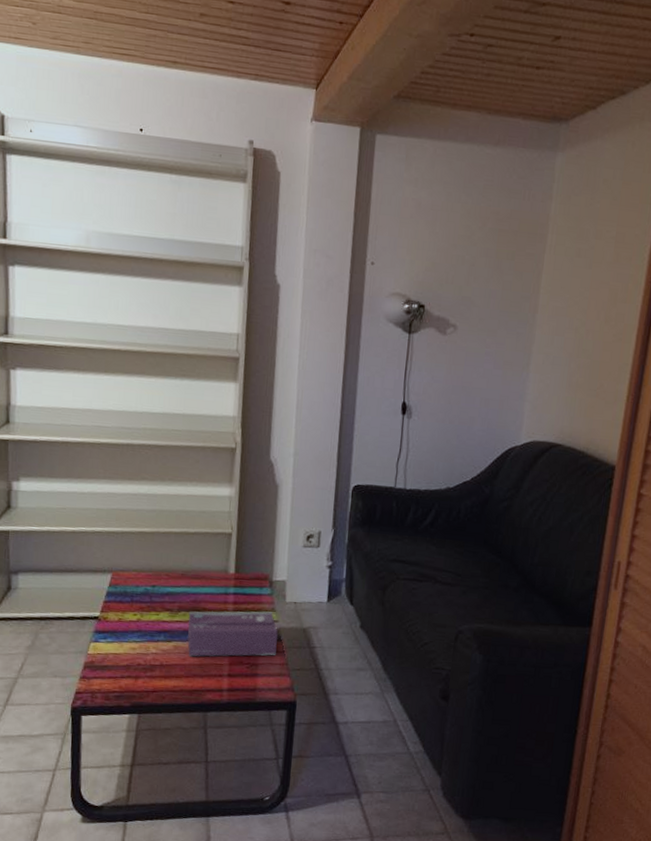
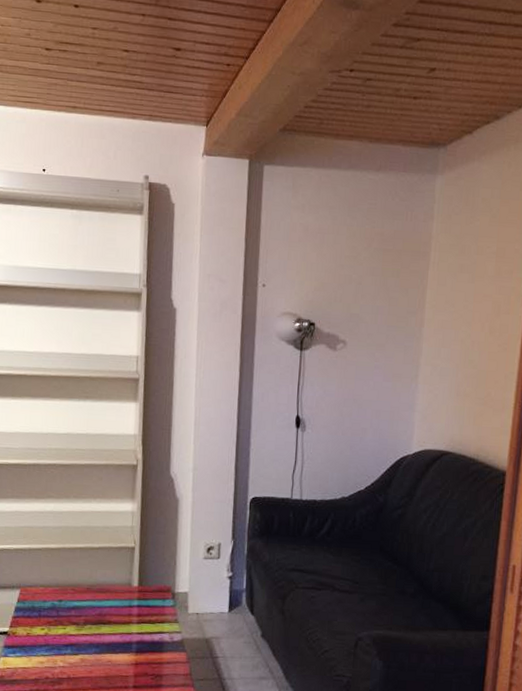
tissue box: present [187,610,278,657] -> none [94,622,182,669]

